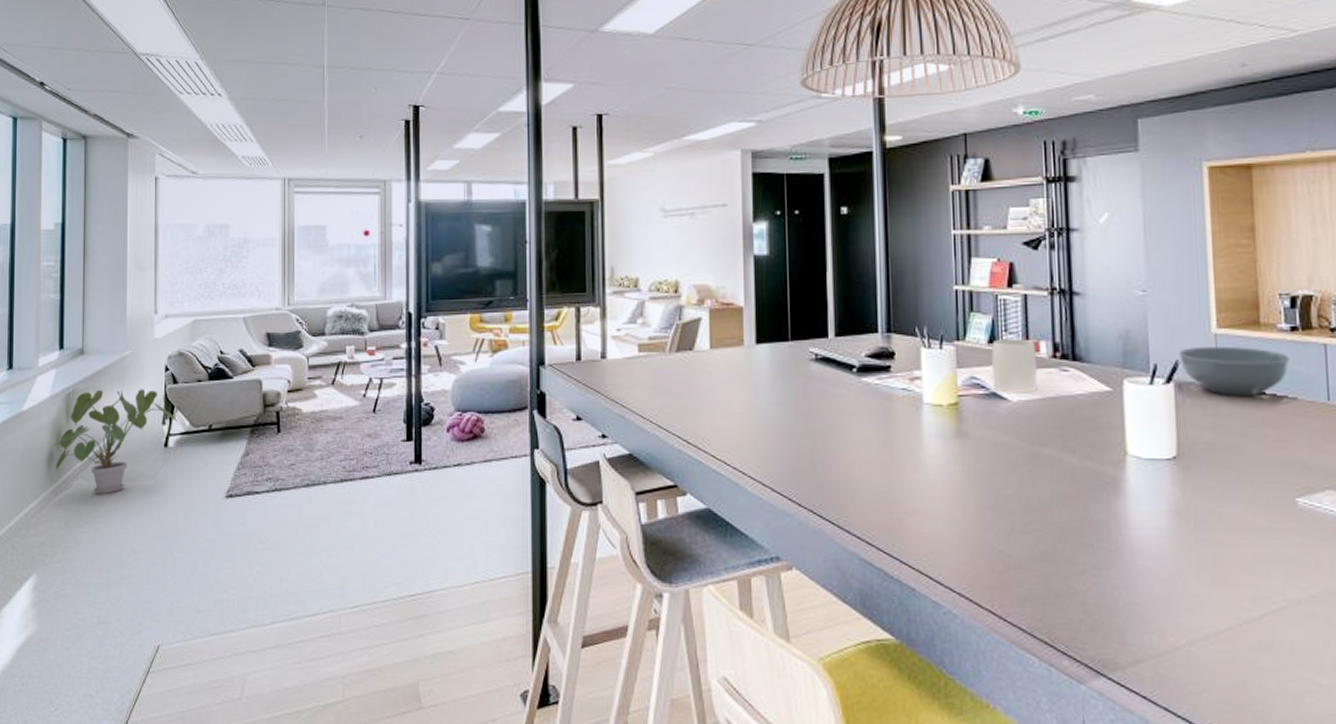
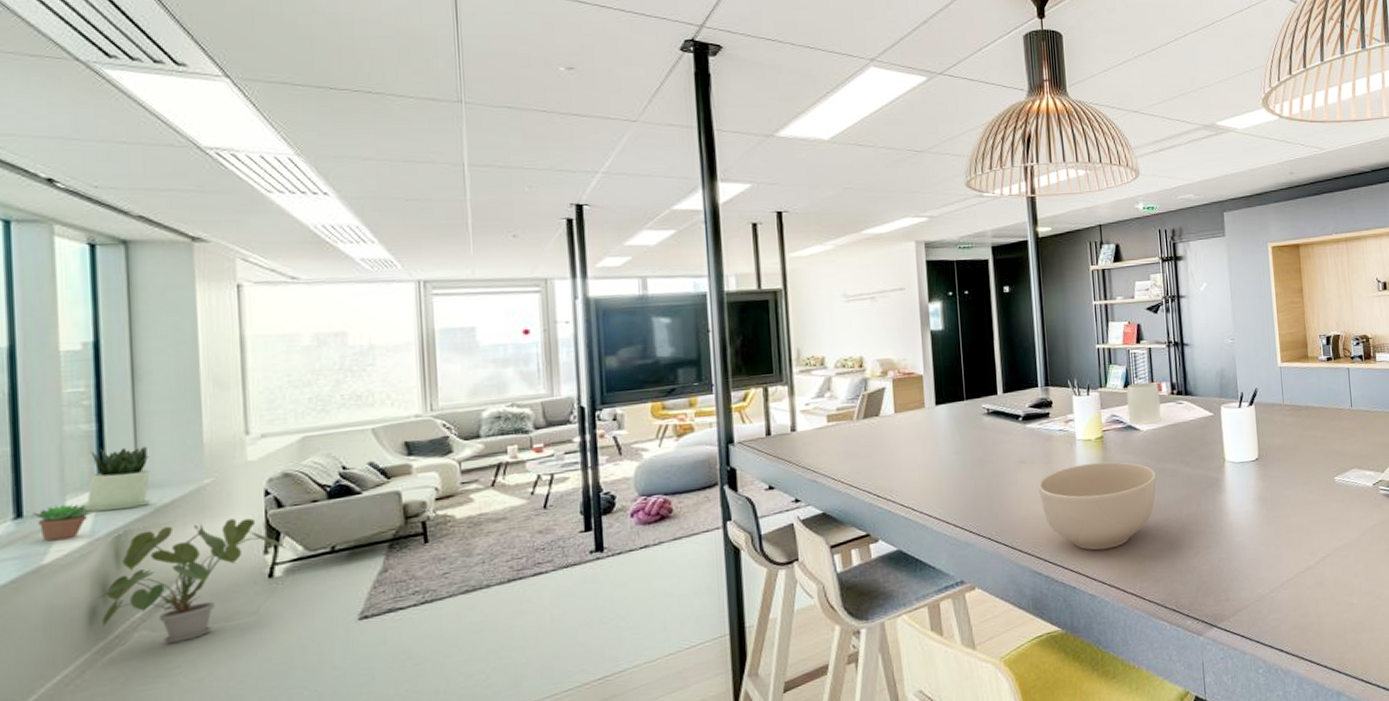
succulent plant: none [19,361,56,392] -> present [33,504,95,542]
planter: none [49,315,91,371] -> present [83,446,151,512]
bowl: none [872,436,1028,548] -> present [1038,461,1157,551]
bowl: present [1178,347,1290,395] -> none [1256,374,1328,410]

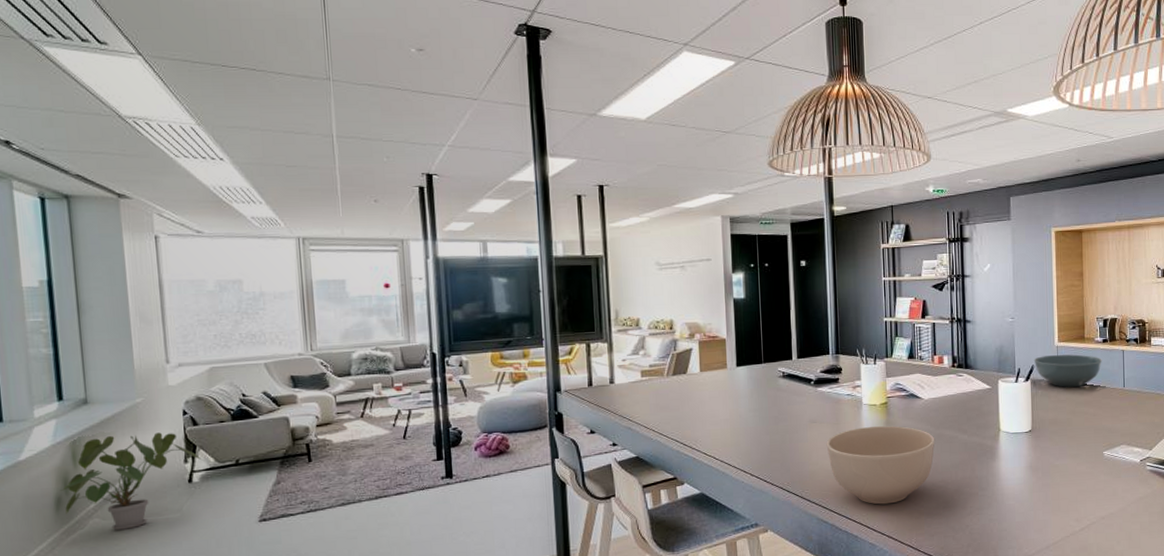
succulent plant: present [33,504,95,542] -> none [10,413,56,442]
planter: present [83,446,151,512] -> none [47,368,97,421]
mug: present [1126,382,1161,425] -> none [910,354,942,394]
bowl: none [1256,374,1328,410] -> present [1033,354,1102,387]

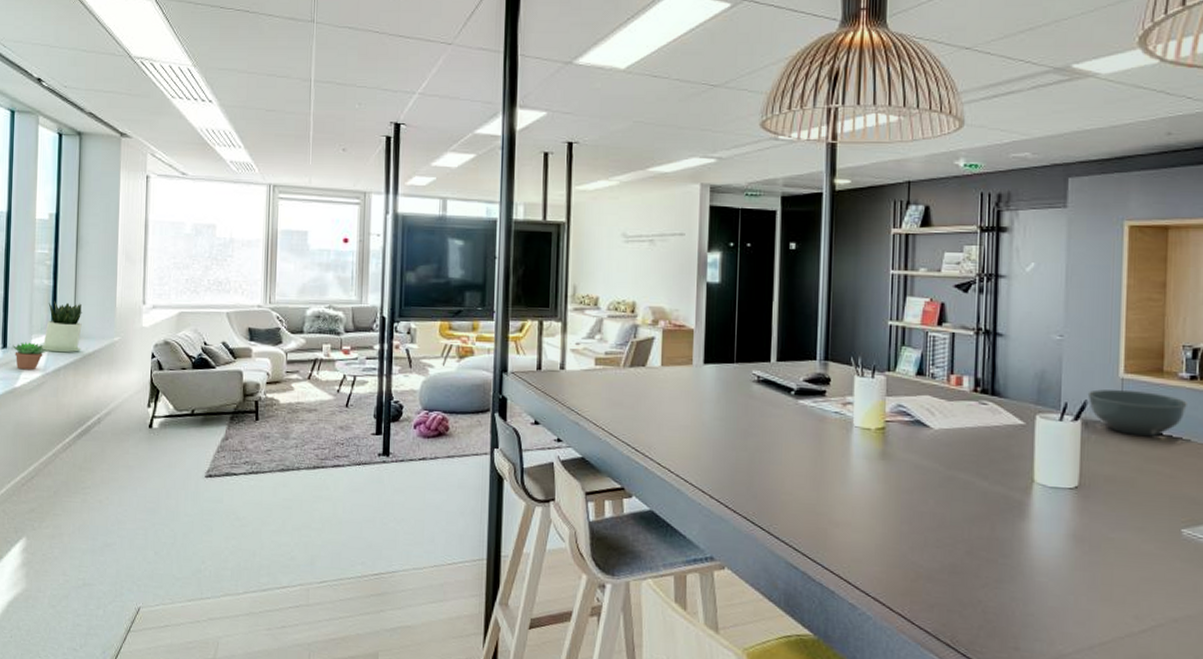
succulent plant: none [10,413,56,442] -> present [13,342,48,370]
planter: none [47,368,97,421] -> present [41,301,82,353]
house plant: present [61,432,203,530] -> none [44,372,164,468]
bowl: present [826,426,935,505] -> none [804,455,945,558]

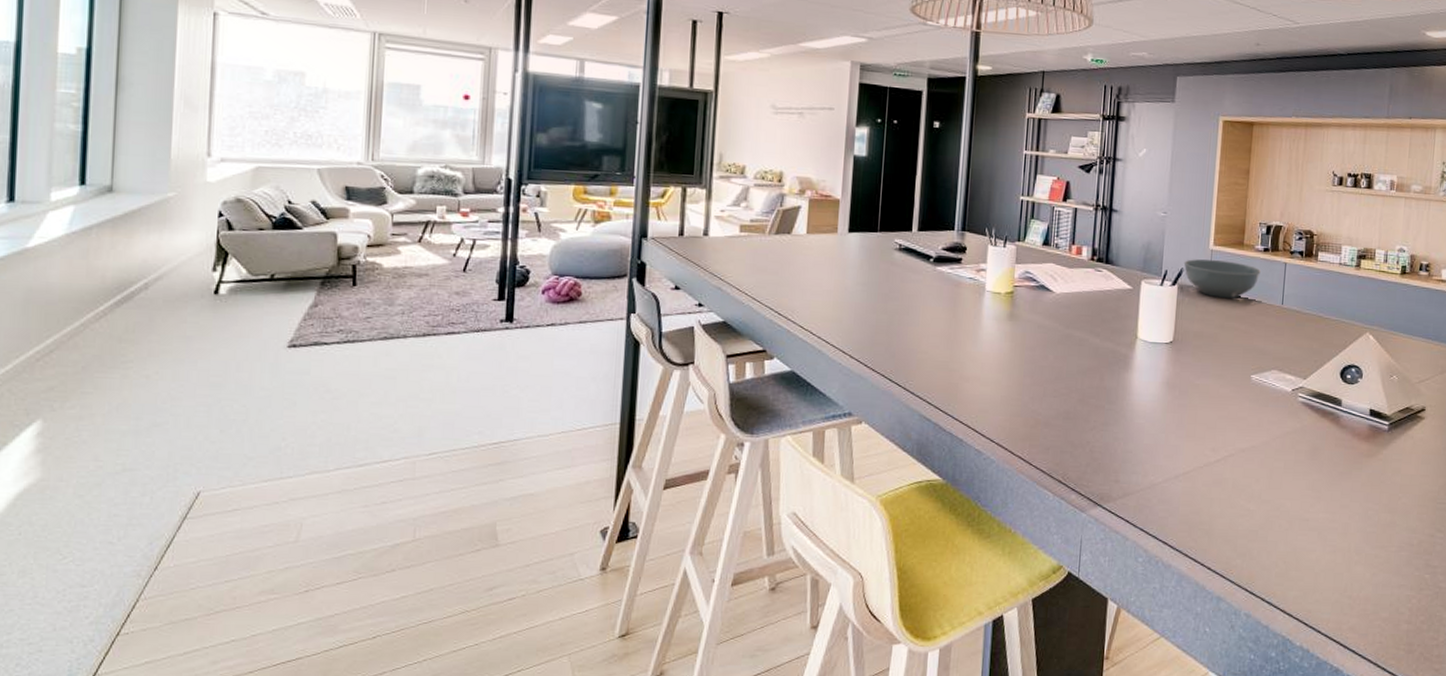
succulent plant: present [13,342,48,370] -> none [23,195,74,228]
planter: present [41,301,82,353] -> none [64,148,124,209]

